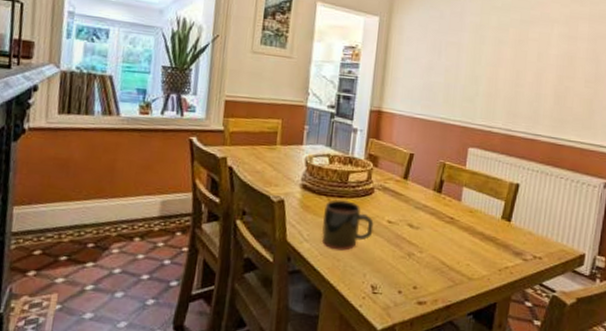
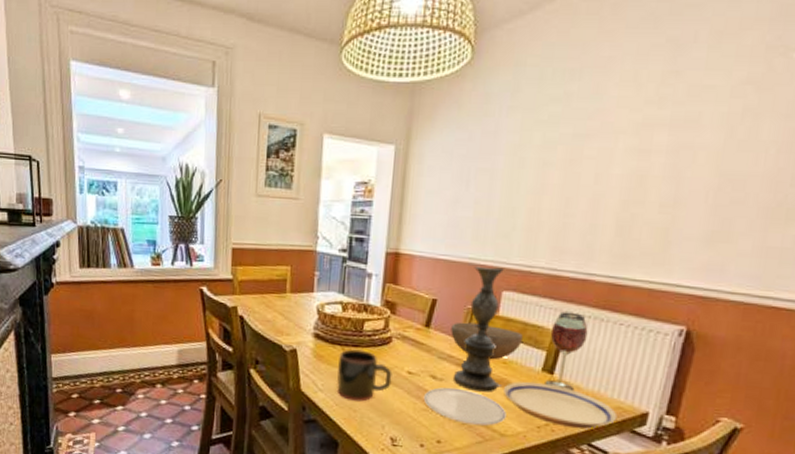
plate: none [401,235,473,272] -> present [423,387,507,427]
bowl: none [425,174,485,210] -> present [451,322,523,360]
candlestick: none [428,125,470,239] -> present [454,266,504,392]
plate: none [470,228,562,270] -> present [502,381,618,429]
wineglass: none [504,166,537,237] -> present [544,311,588,391]

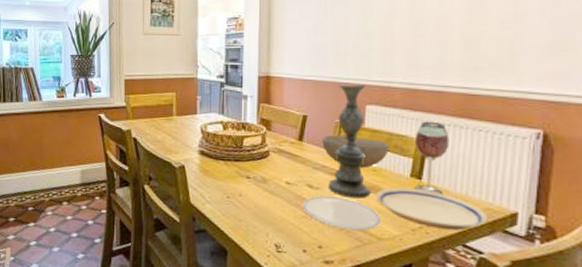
mug: present [336,348,393,401] -> none [221,162,272,211]

